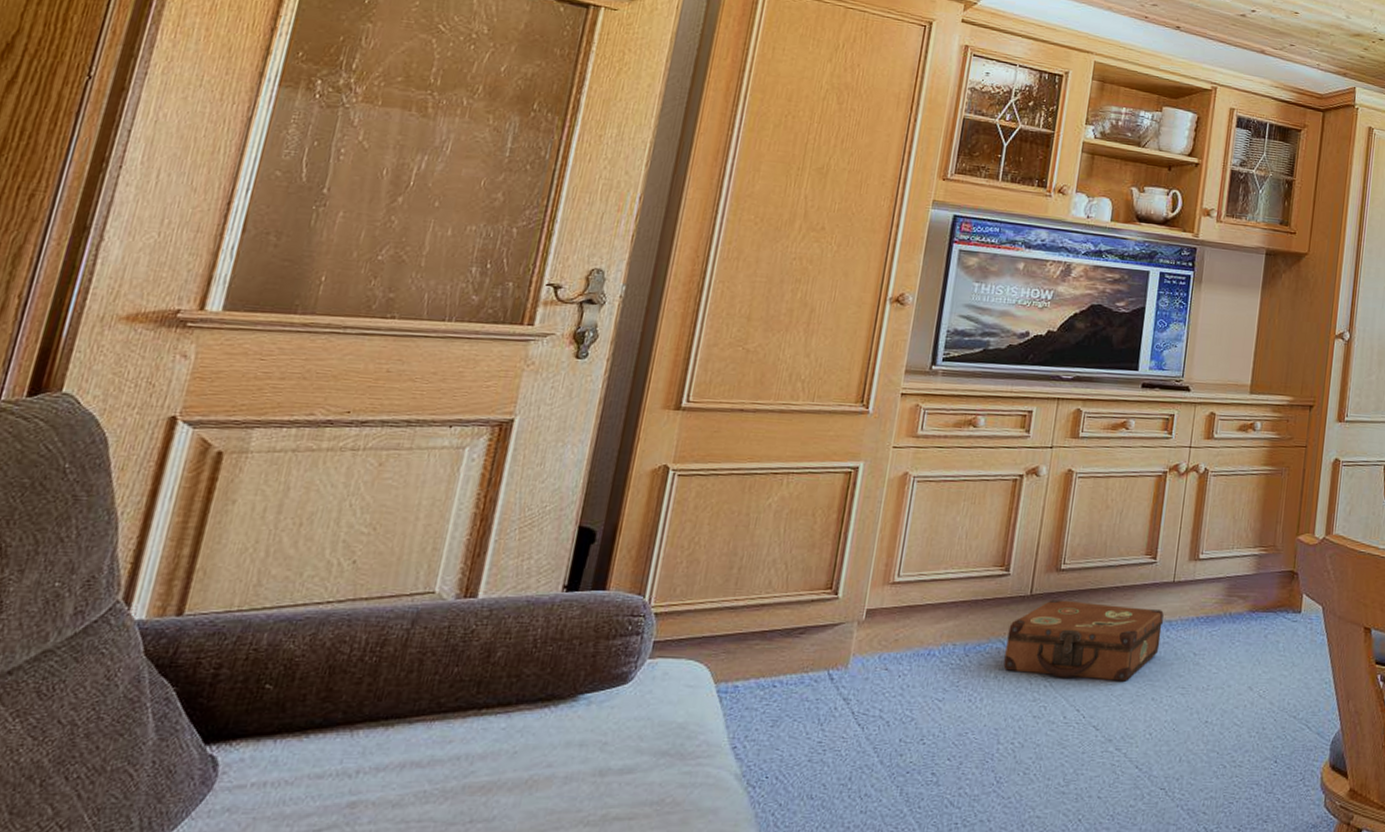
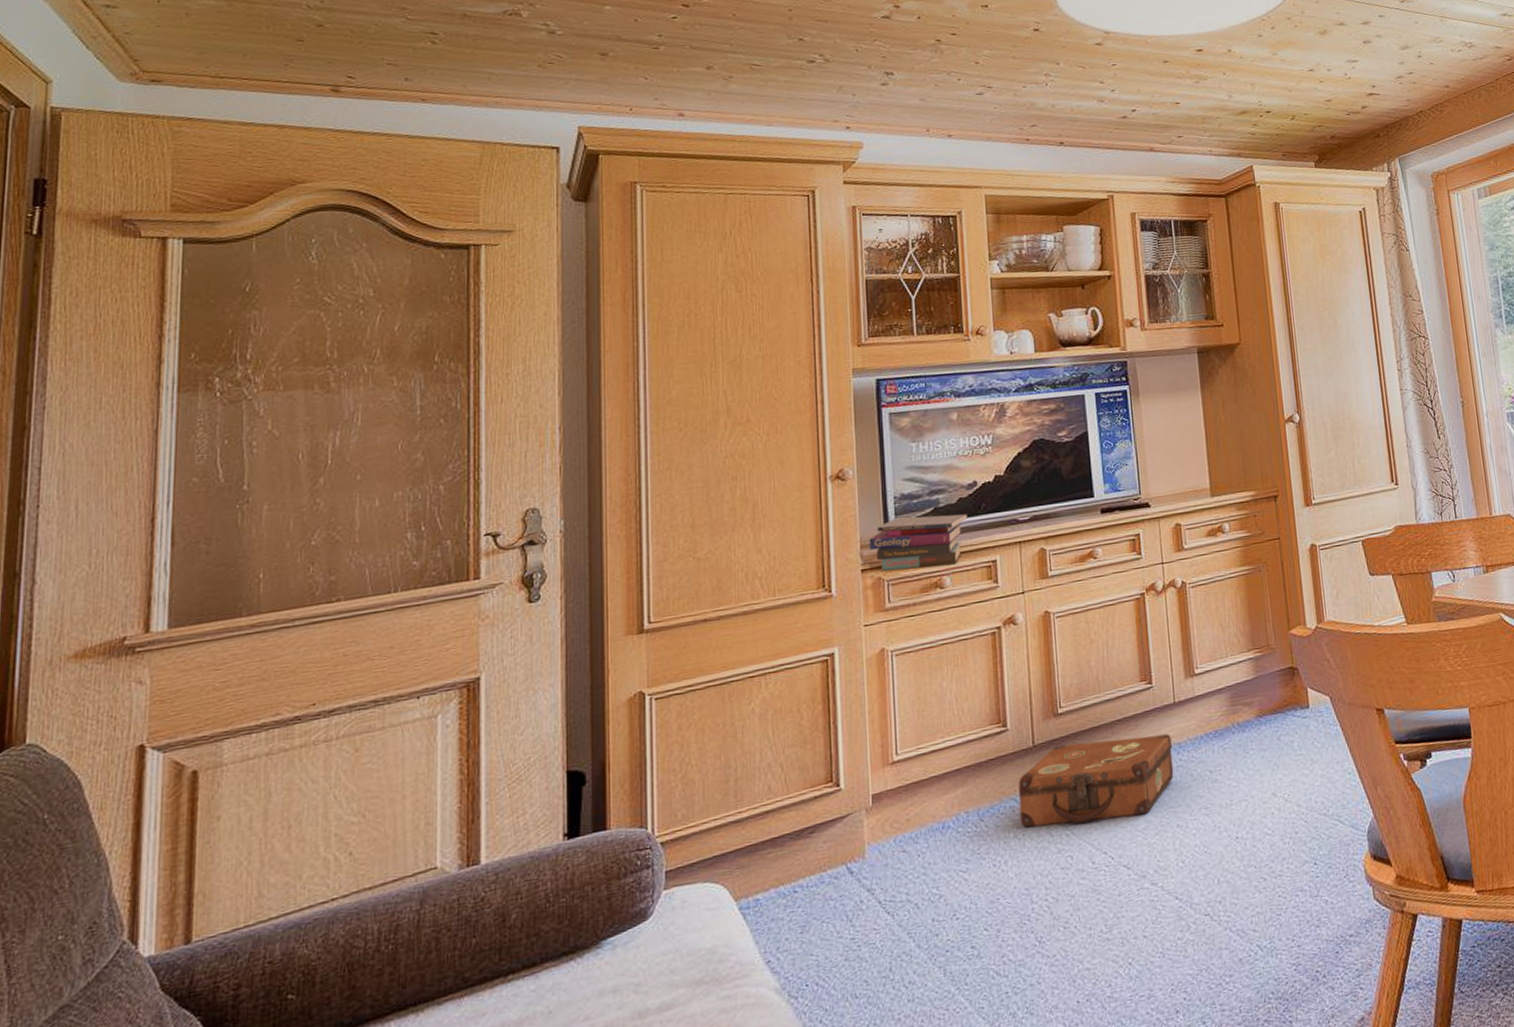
books: none [913,351,1014,407] -> present [869,514,968,571]

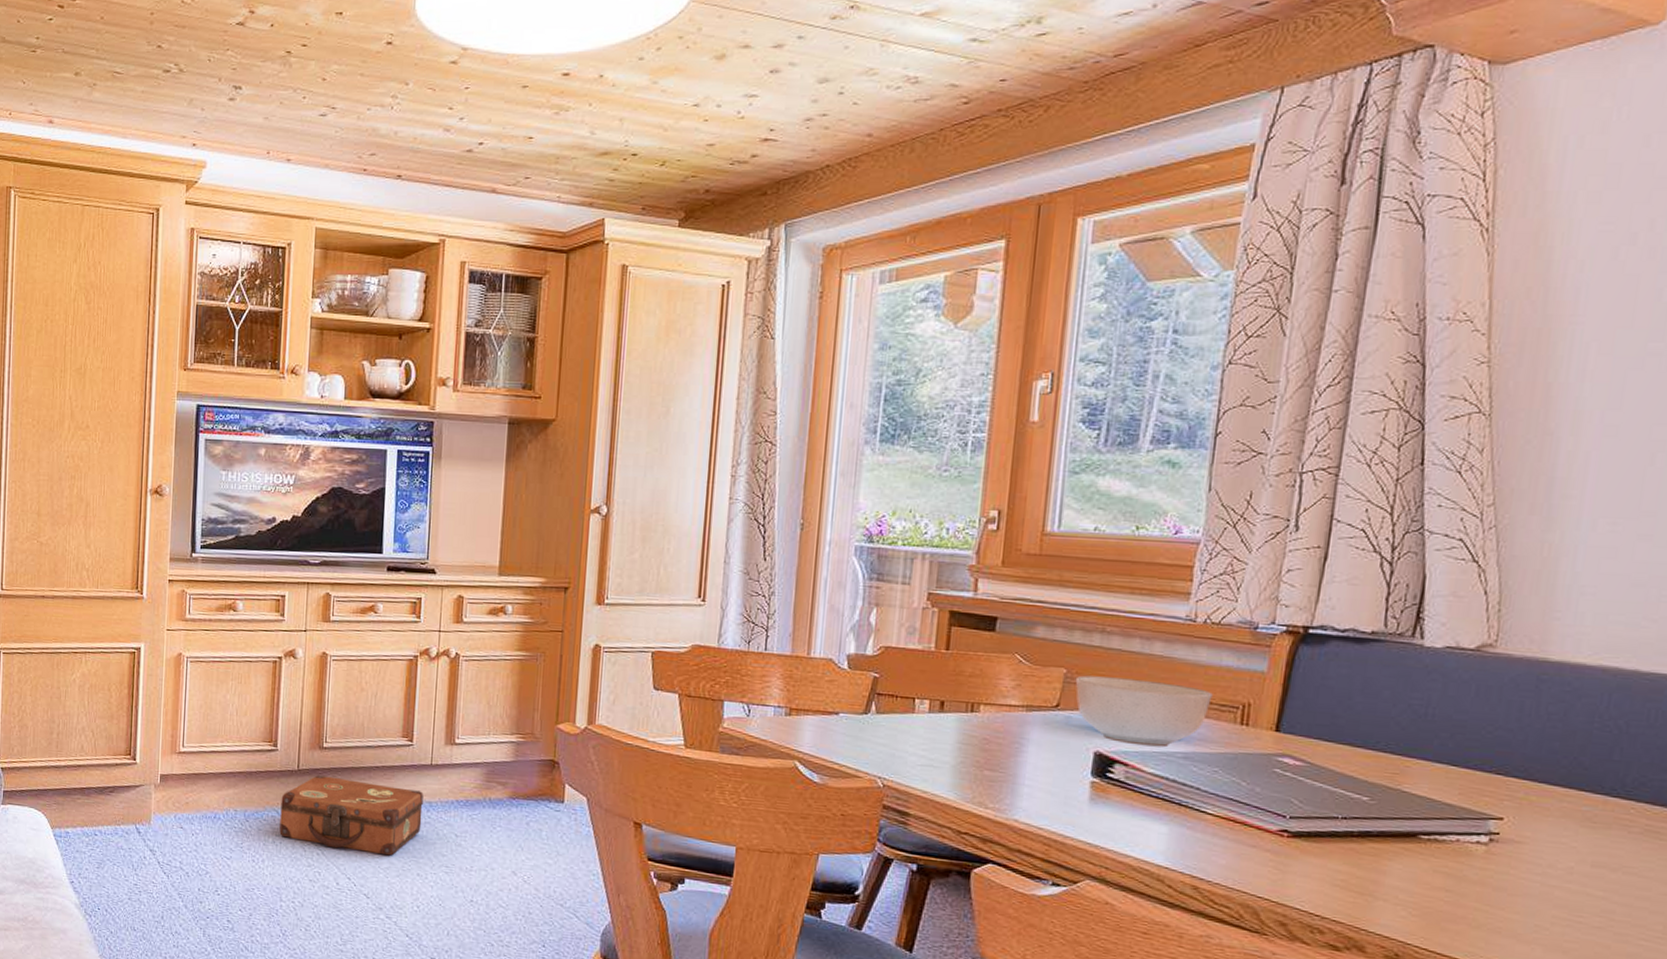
books: present [869,514,968,571] -> none [177,539,264,592]

